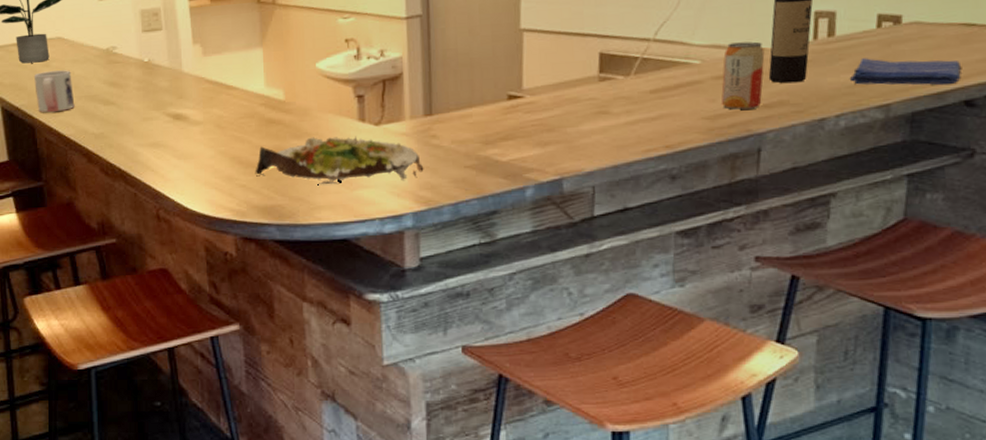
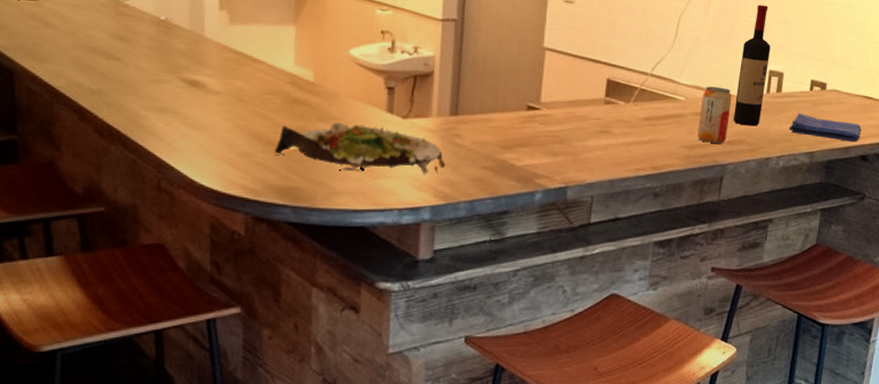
mug: present [34,70,75,112] -> none [19,11,70,59]

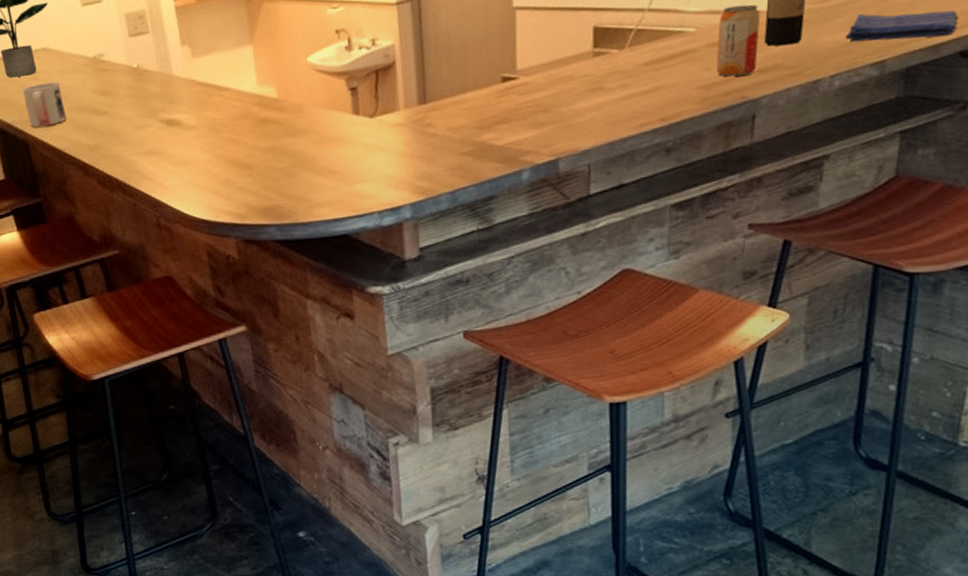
mug: none [19,11,70,59] -> present [23,81,67,127]
salad plate: present [274,122,444,174] -> none [252,130,419,183]

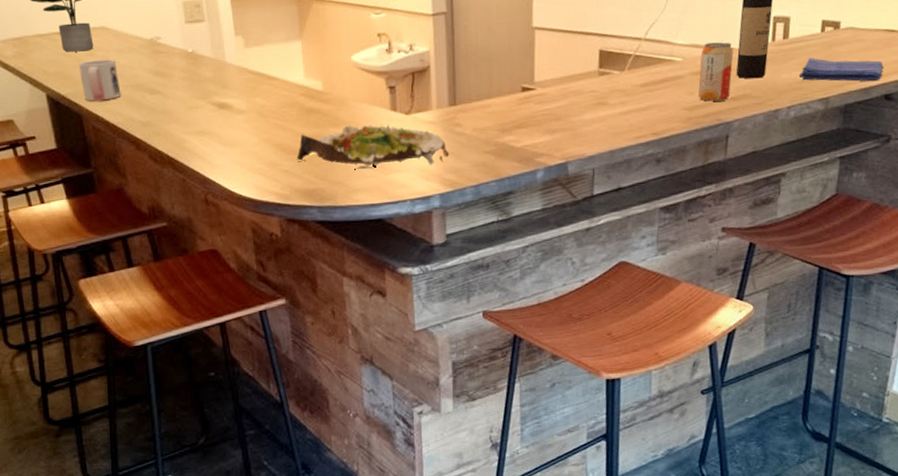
salad plate: none [252,130,419,183] -> present [296,124,448,170]

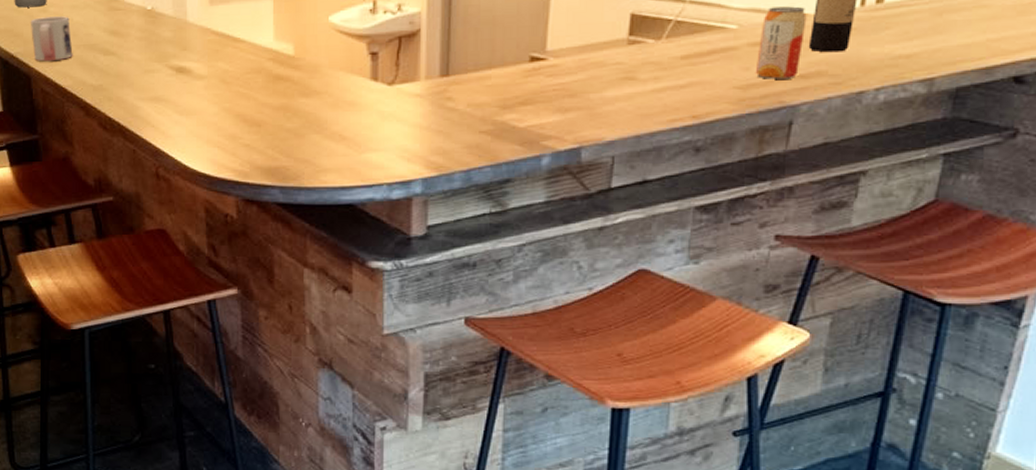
salad plate: present [296,124,448,170] -> none [260,96,436,147]
dish towel: present [798,58,883,82] -> none [894,27,1014,60]

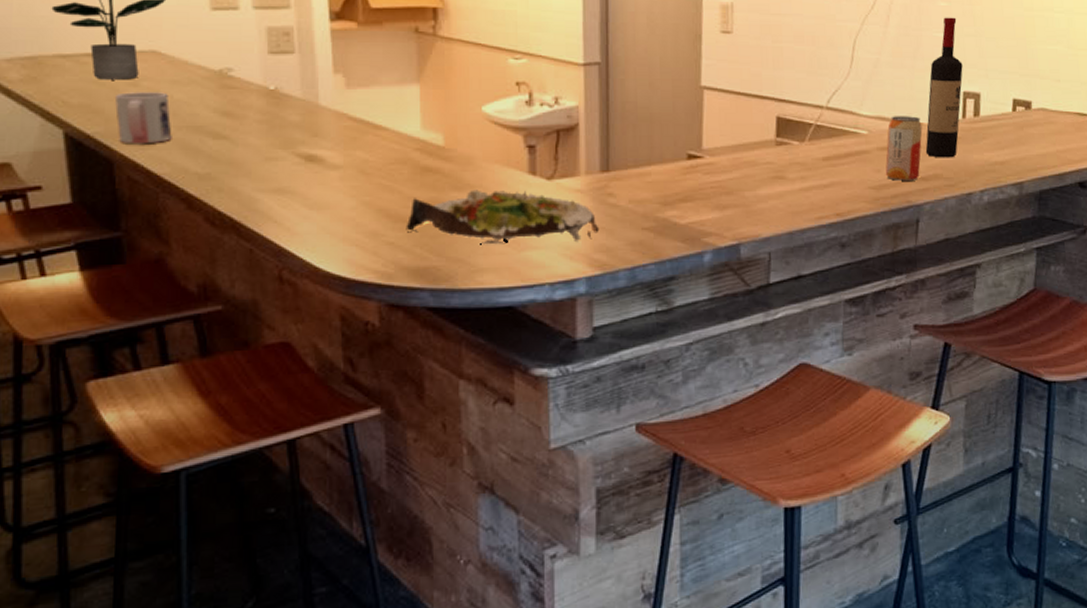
salad plate: none [260,96,436,147] -> present [406,189,598,245]

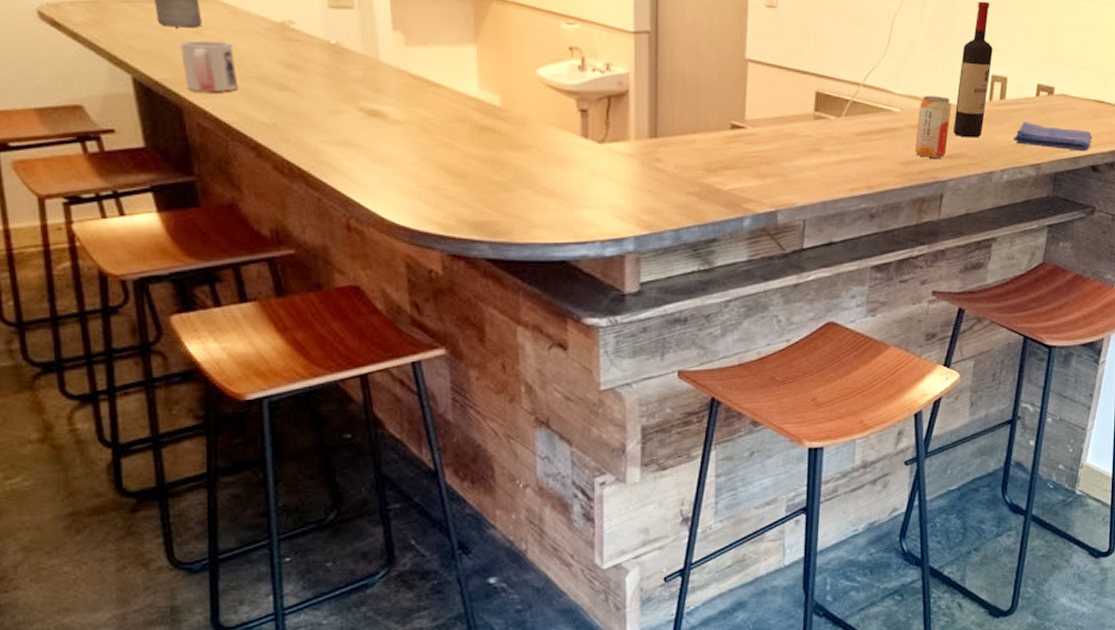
salad plate: present [406,189,598,245] -> none [465,150,646,203]
dish towel: none [991,138,1076,168] -> present [1013,121,1091,152]

